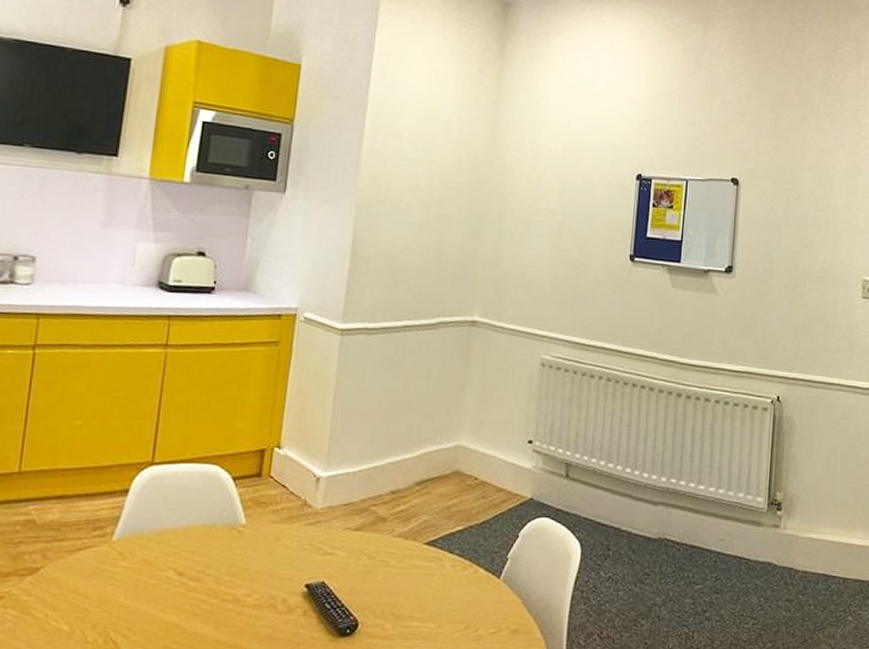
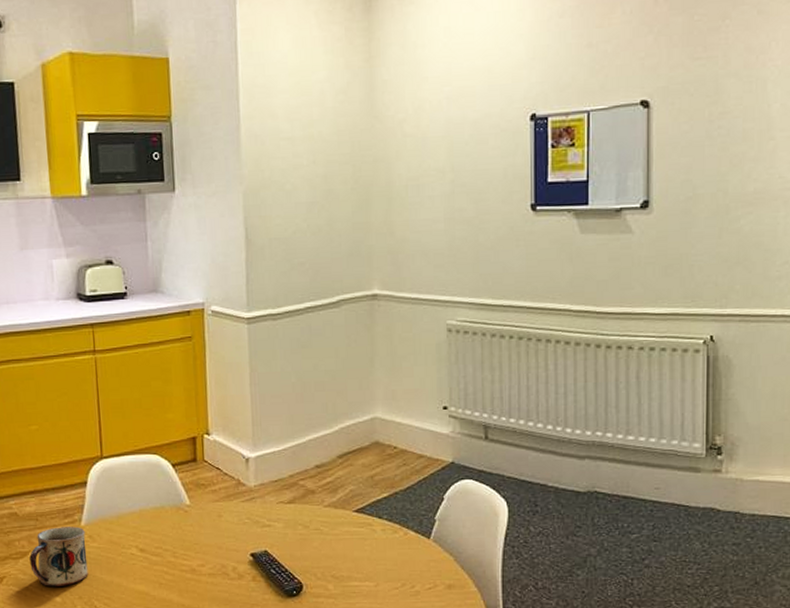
mug: none [38,540,116,612] -> present [29,526,89,586]

